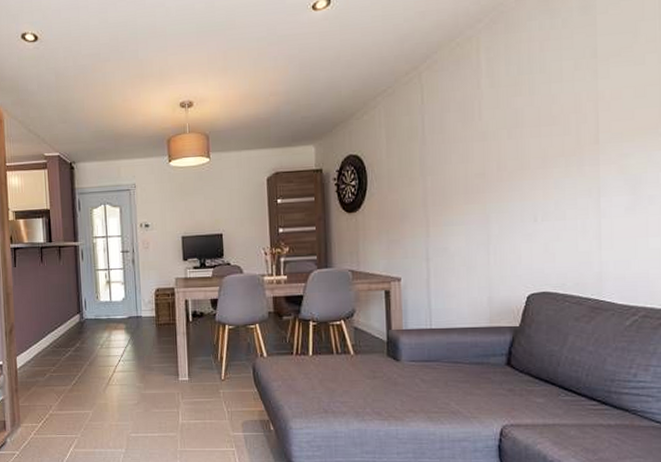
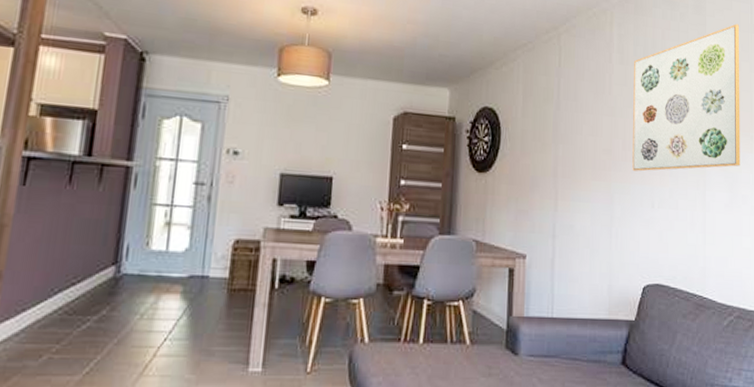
wall art: none [507,13,646,190] -> present [632,24,741,172]

